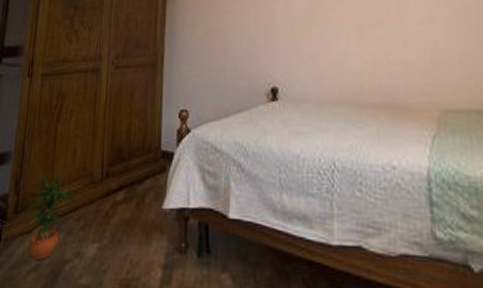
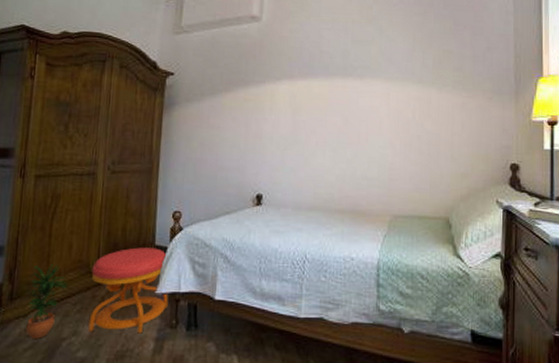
stool: none [92,153,177,259] -> present [88,247,168,334]

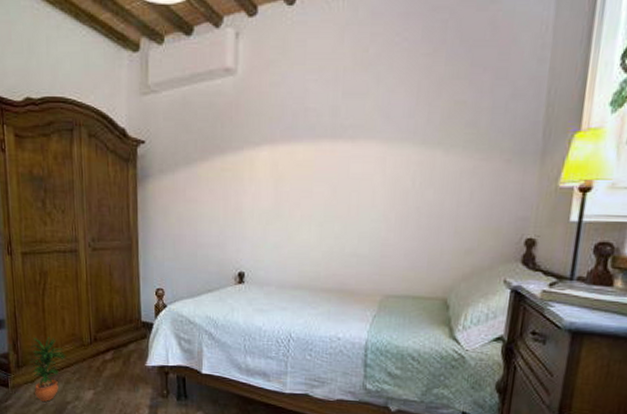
stool: present [88,247,168,334] -> none [85,323,158,401]

